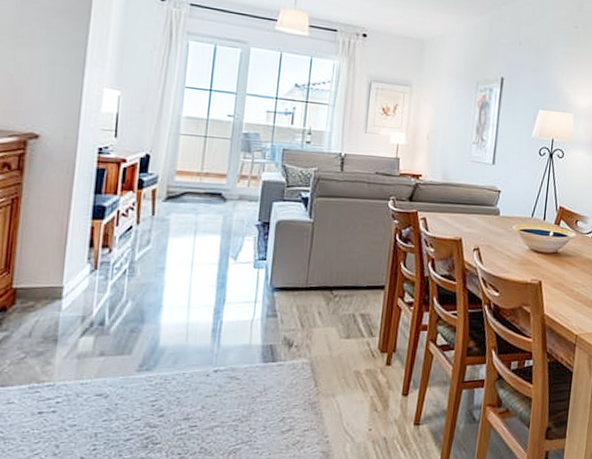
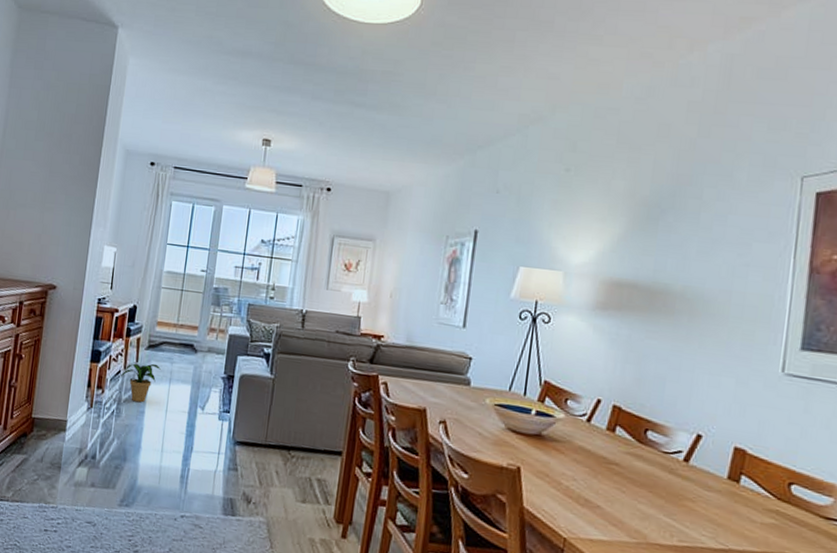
potted plant: none [131,216,184,259] -> present [120,363,161,403]

